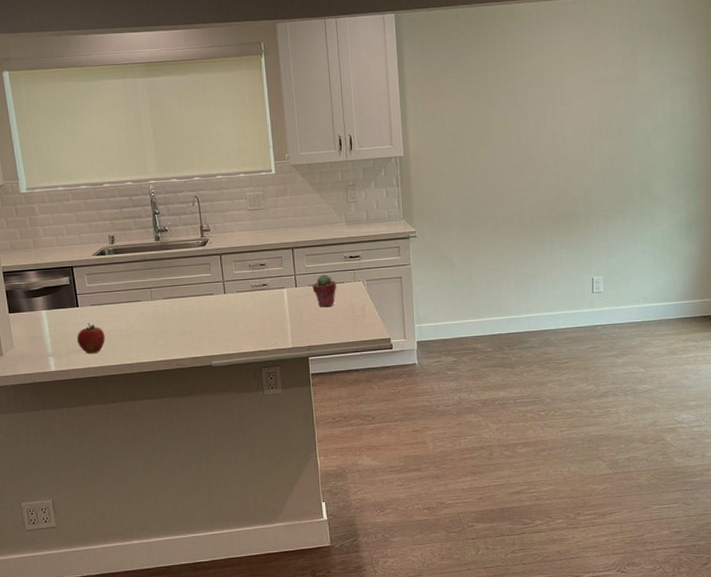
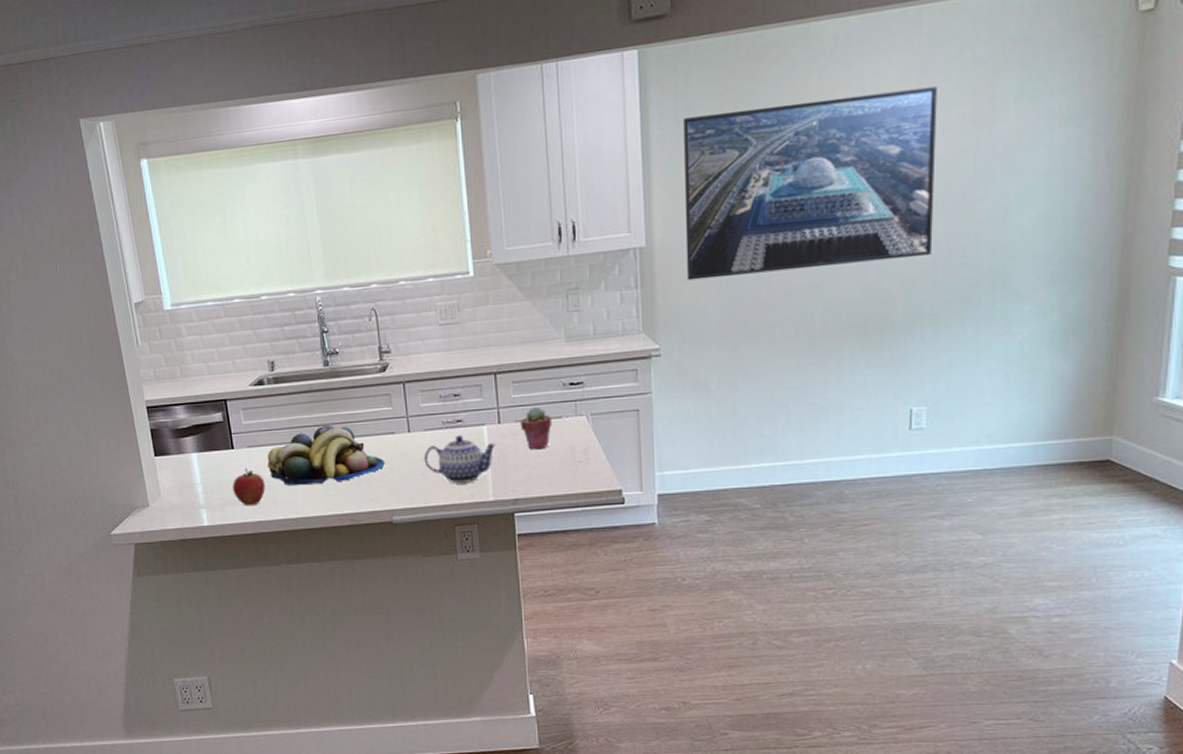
fruit bowl: none [107,287,205,338] -> present [267,424,385,487]
teapot: none [236,296,294,334] -> present [424,435,496,483]
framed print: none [428,53,601,182] -> present [684,86,937,281]

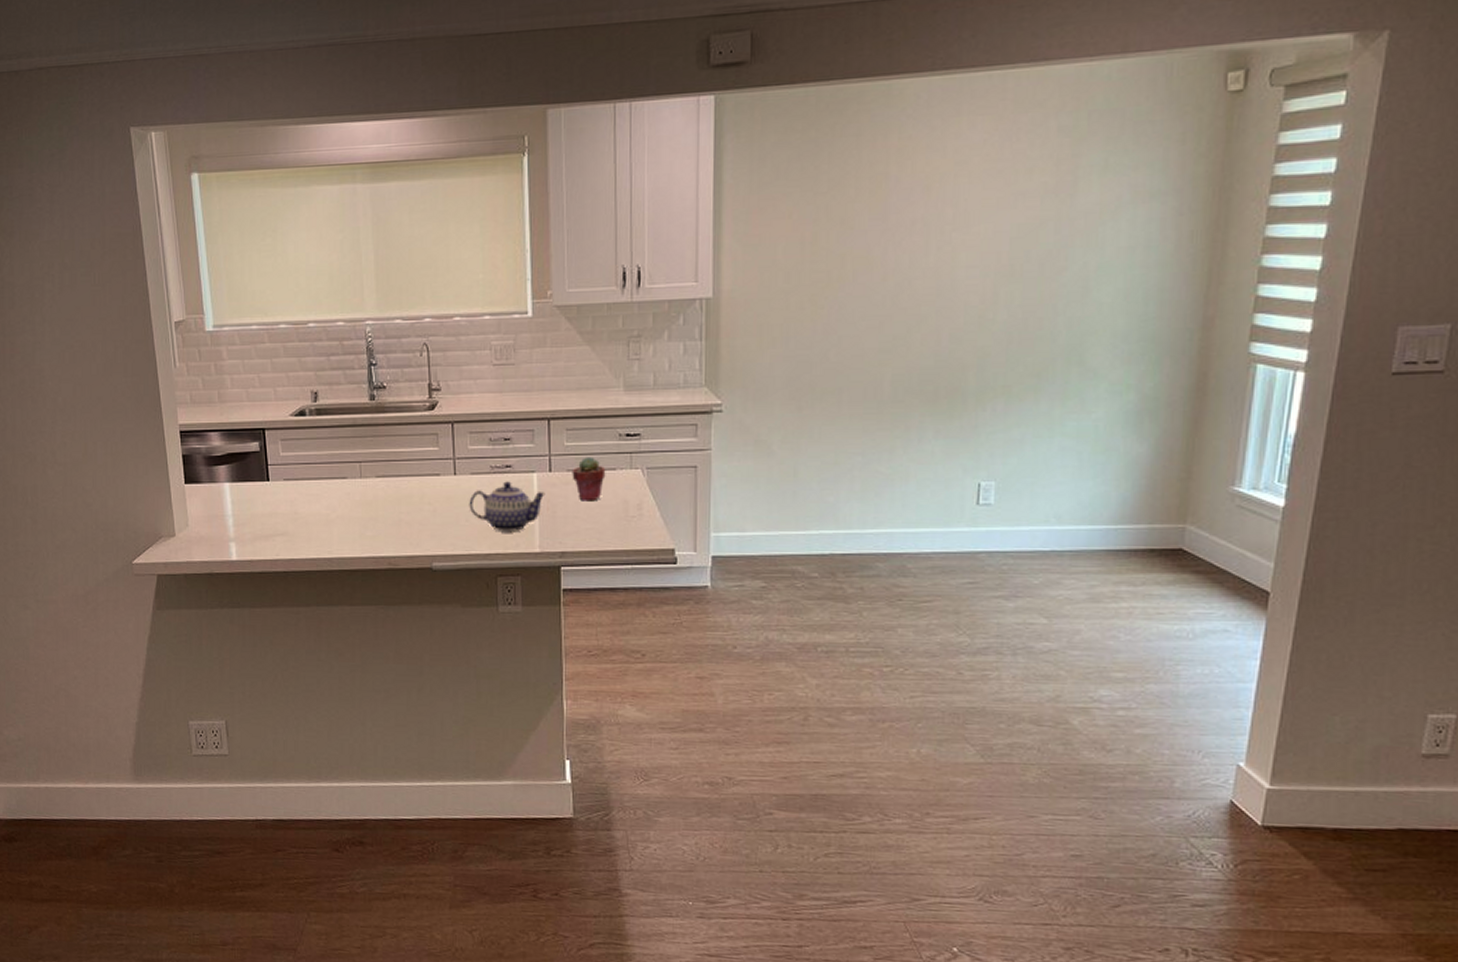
apple: present [232,468,266,506] -> none [265,502,300,542]
fruit bowl: present [267,424,385,487] -> none [304,461,428,525]
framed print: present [684,86,937,281] -> none [753,153,1020,335]

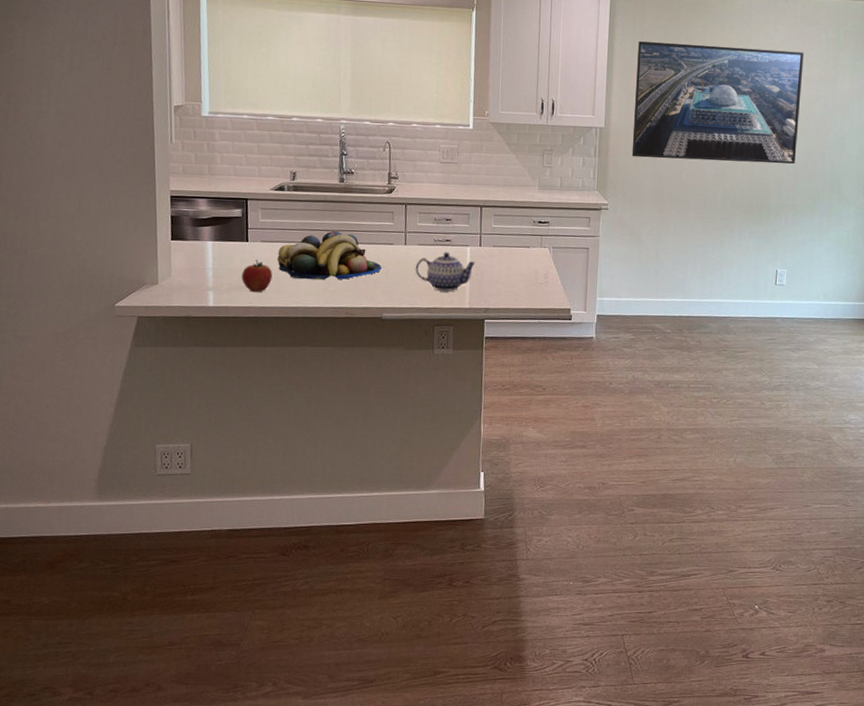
apple: none [265,502,300,542] -> present [241,259,273,293]
fruit bowl: none [304,461,428,525] -> present [277,230,382,281]
potted succulent: present [572,457,606,502] -> none [496,237,523,271]
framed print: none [753,153,1020,335] -> present [631,41,804,164]

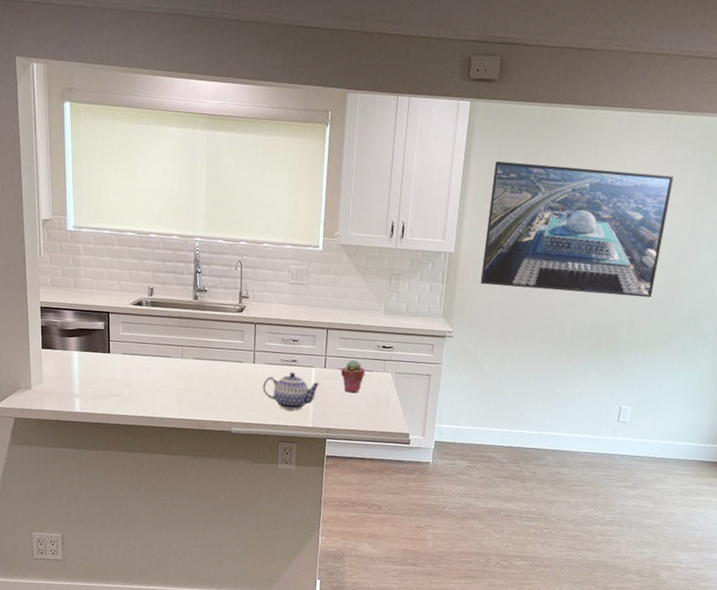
apple: present [241,259,273,293] -> none [104,370,132,402]
fruit bowl: present [277,230,382,281] -> none [136,346,232,394]
potted succulent: none [496,237,523,271] -> present [340,360,366,393]

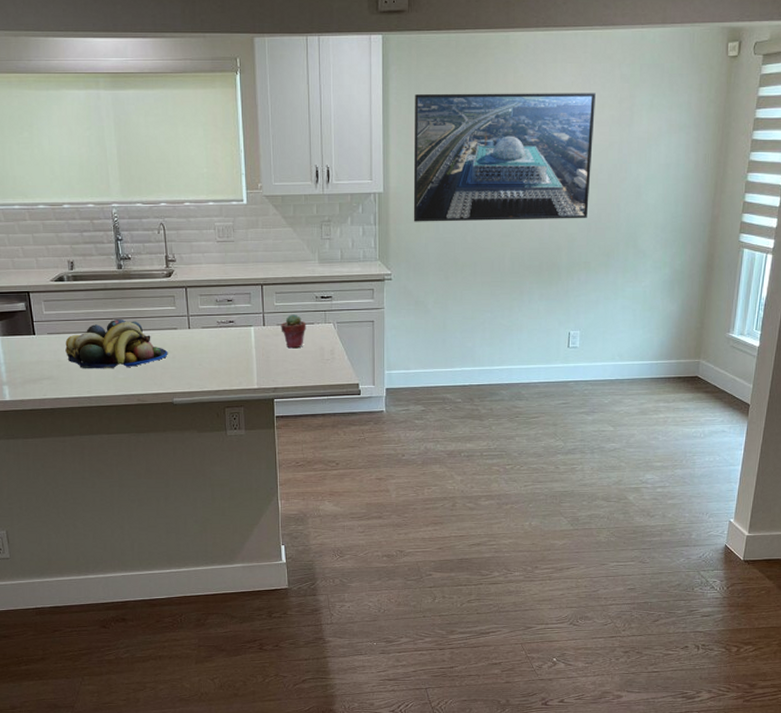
fruit bowl: none [136,346,232,394] -> present [65,318,168,369]
teapot: present [262,372,320,410] -> none [201,333,261,372]

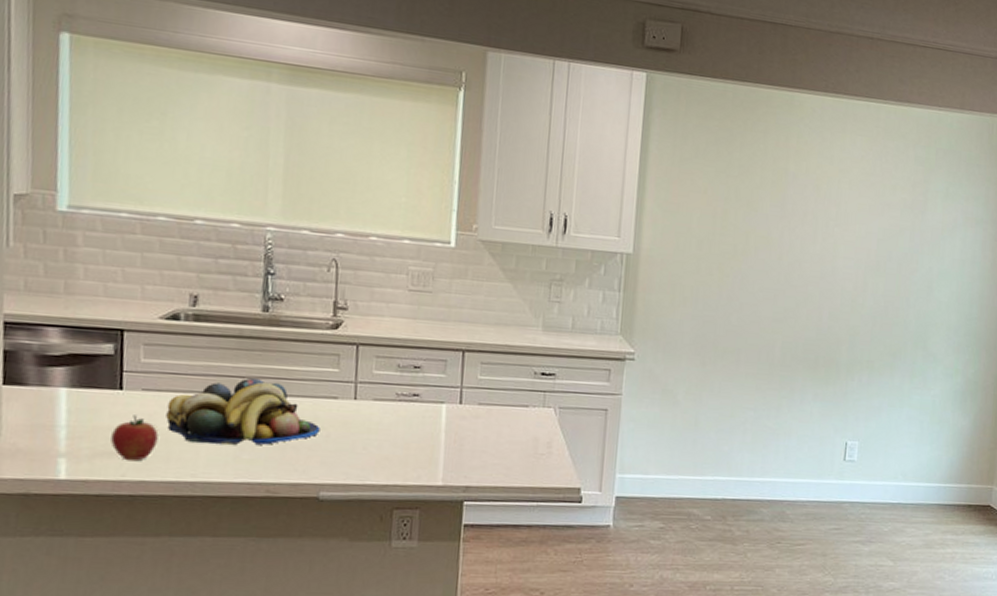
apple: none [33,352,63,385] -> present [111,415,159,462]
potted succulent: present [281,314,307,349] -> none [483,392,519,437]
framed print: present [413,93,596,222] -> none [667,145,887,311]

